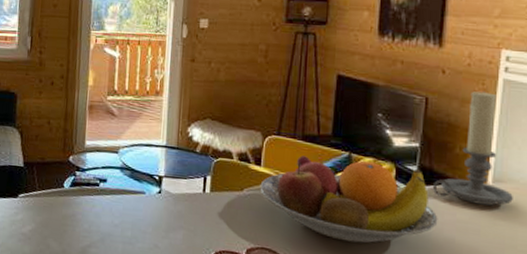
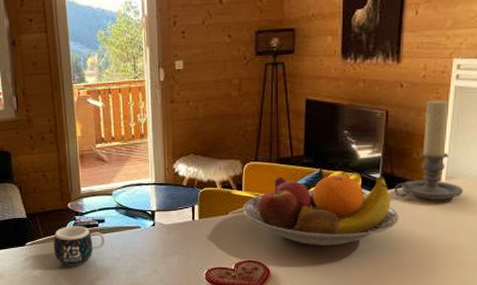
mug: none [48,181,105,228] -> present [53,226,106,266]

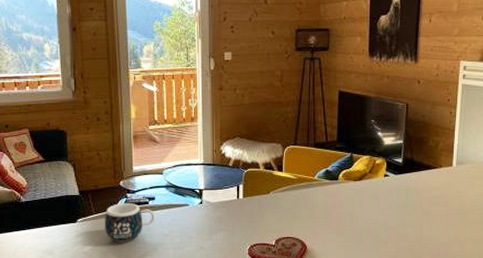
fruit bowl: present [243,175,399,246] -> none [283,159,419,223]
candle holder: present [393,99,463,200] -> none [413,95,471,183]

